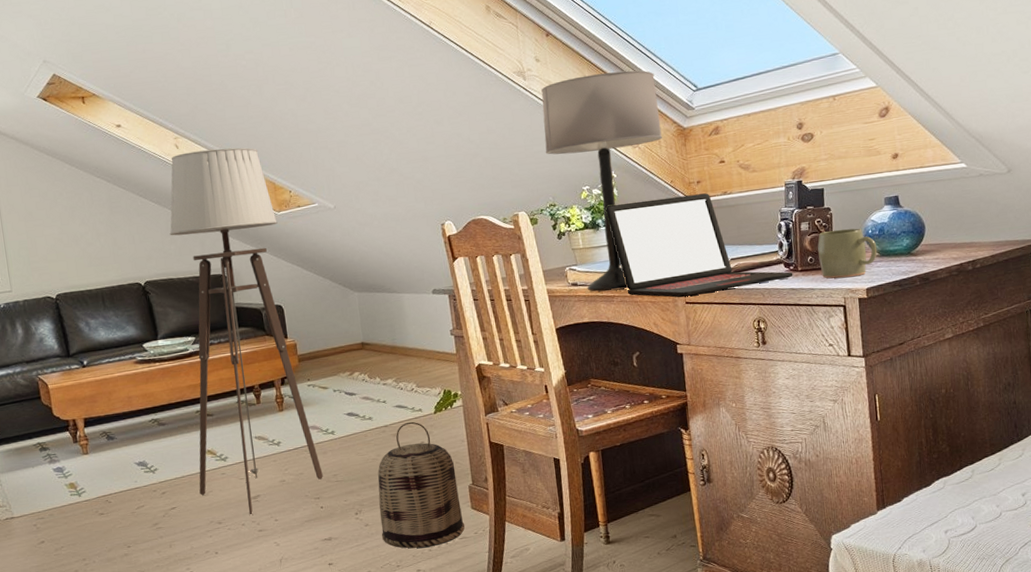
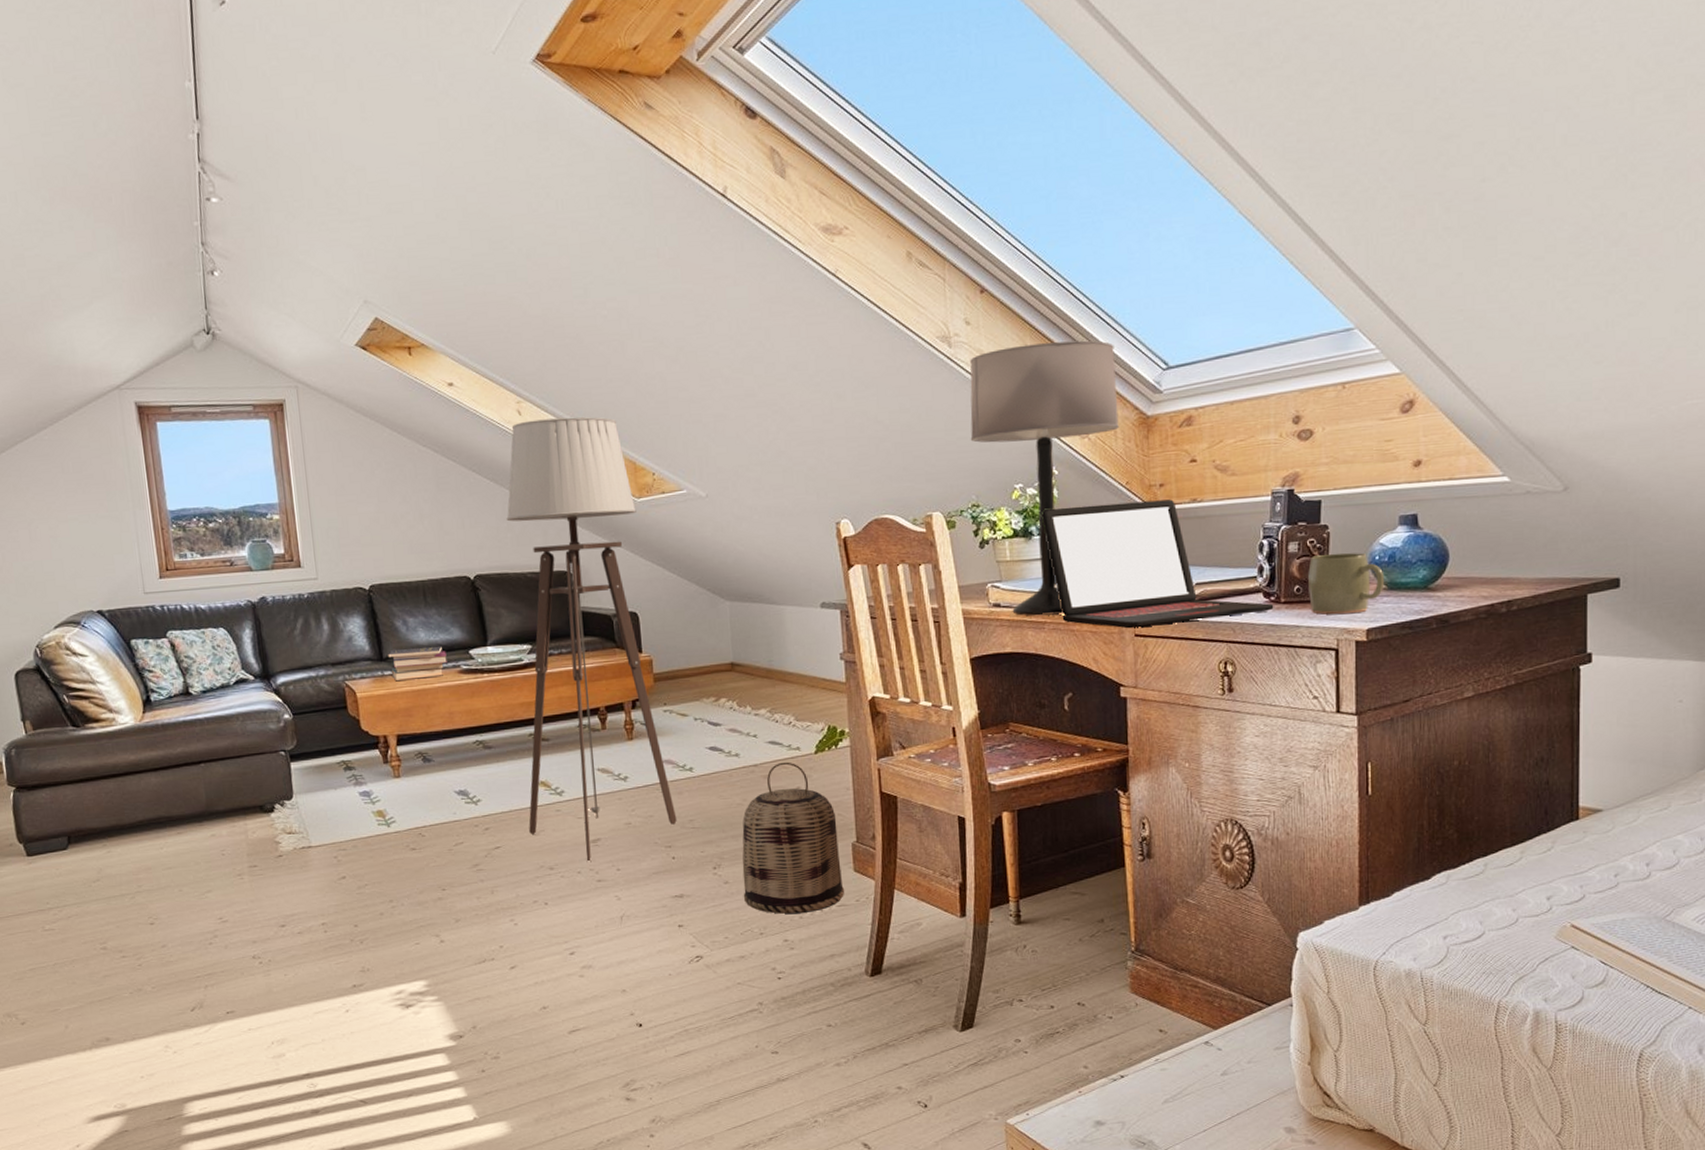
books: none [74,341,125,374] -> present [388,646,447,682]

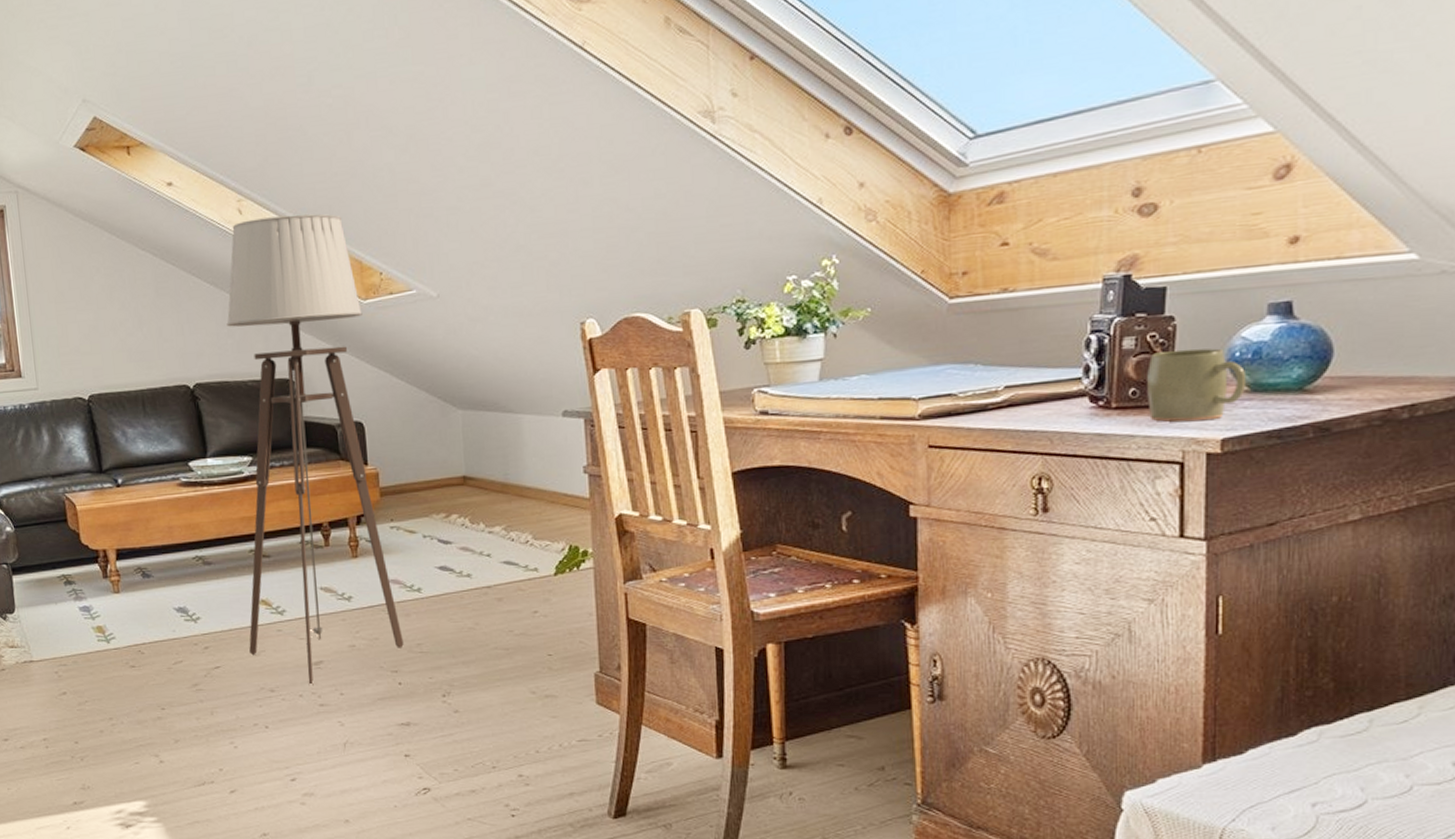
books: present [388,646,447,682] -> none [107,457,166,494]
basket: present [742,762,845,914] -> none [473,583,587,747]
table lamp: present [970,340,1119,616] -> none [735,108,914,425]
laptop: present [1042,499,1274,629] -> none [819,289,1103,439]

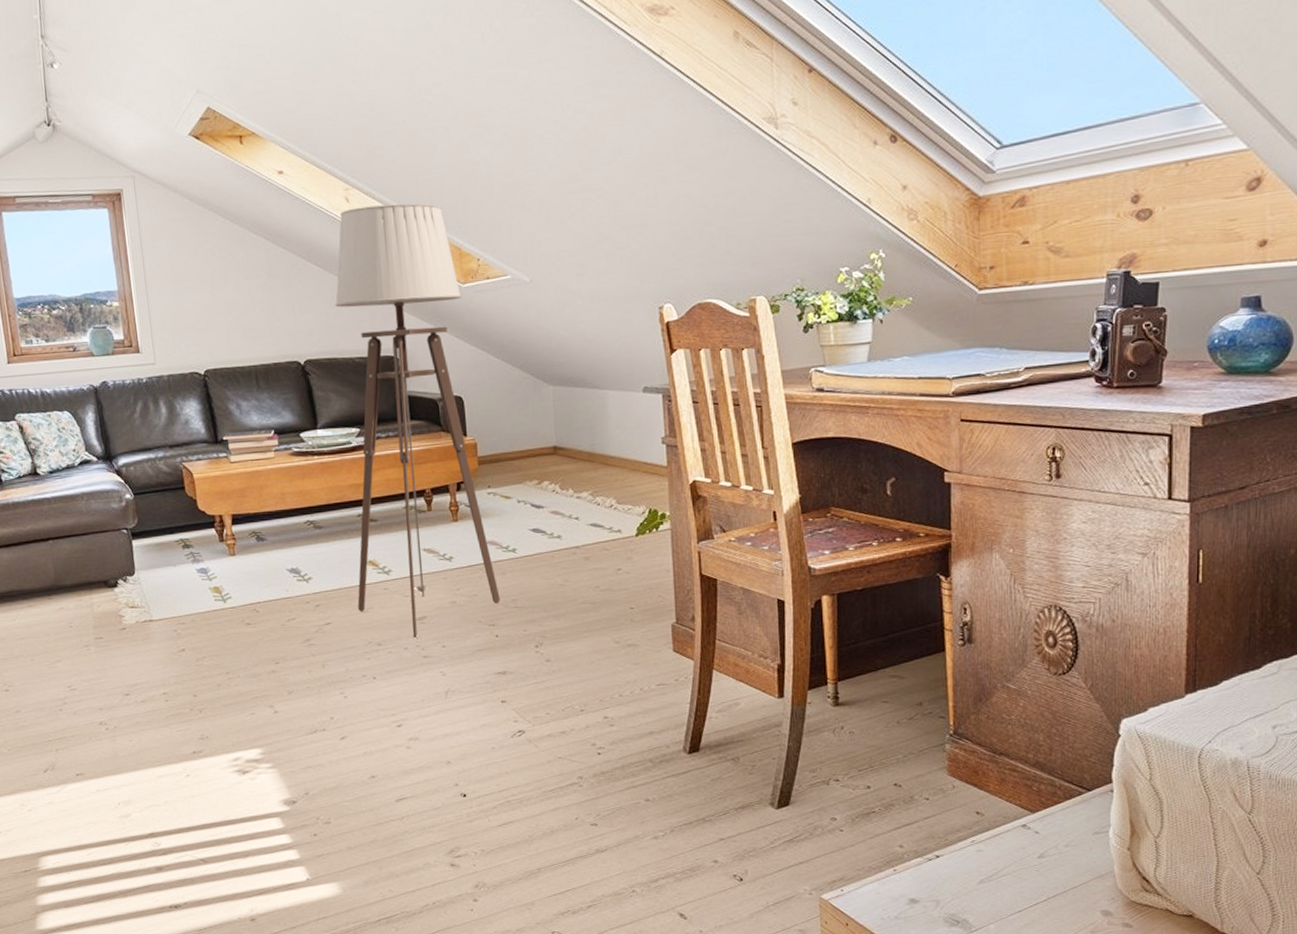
books: none [107,457,166,494] -> present [222,429,279,463]
mug: present [1147,348,1247,422] -> none [1143,336,1224,400]

